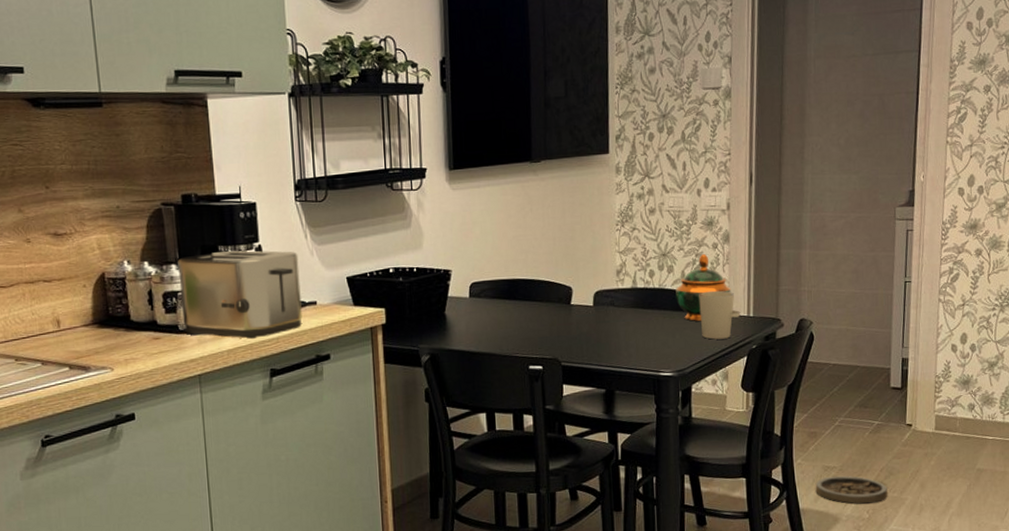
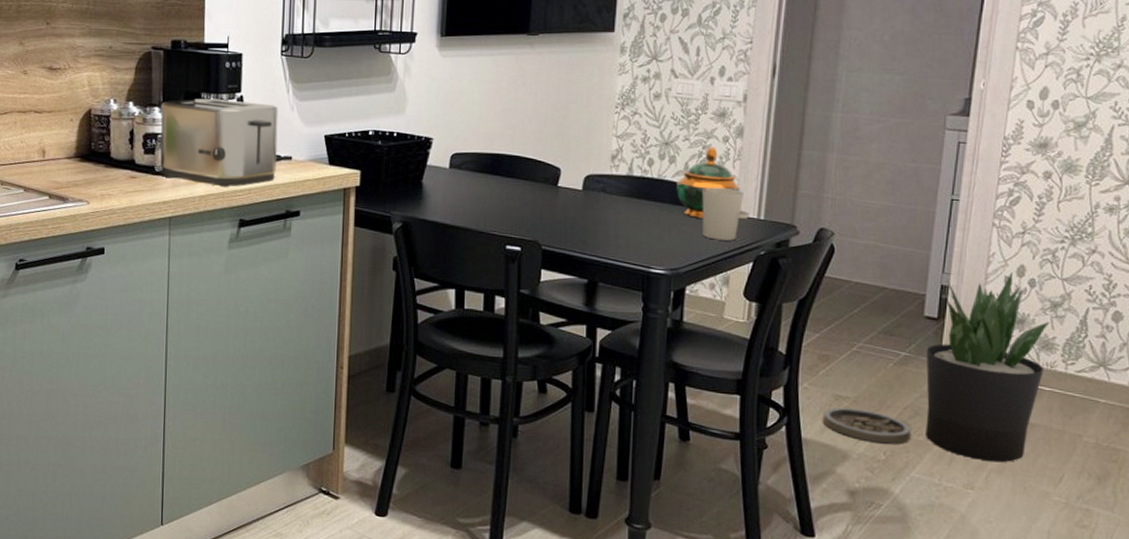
planter: none [894,340,989,507] -> present [926,272,1050,462]

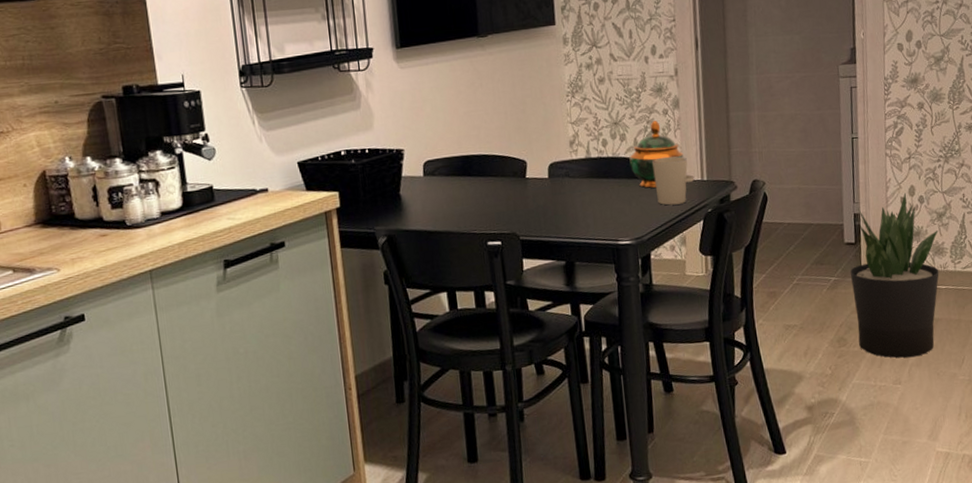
toaster: present [160,98,279,188] -> none [122,138,254,231]
pet bowl: present [822,407,911,444] -> none [778,333,848,361]

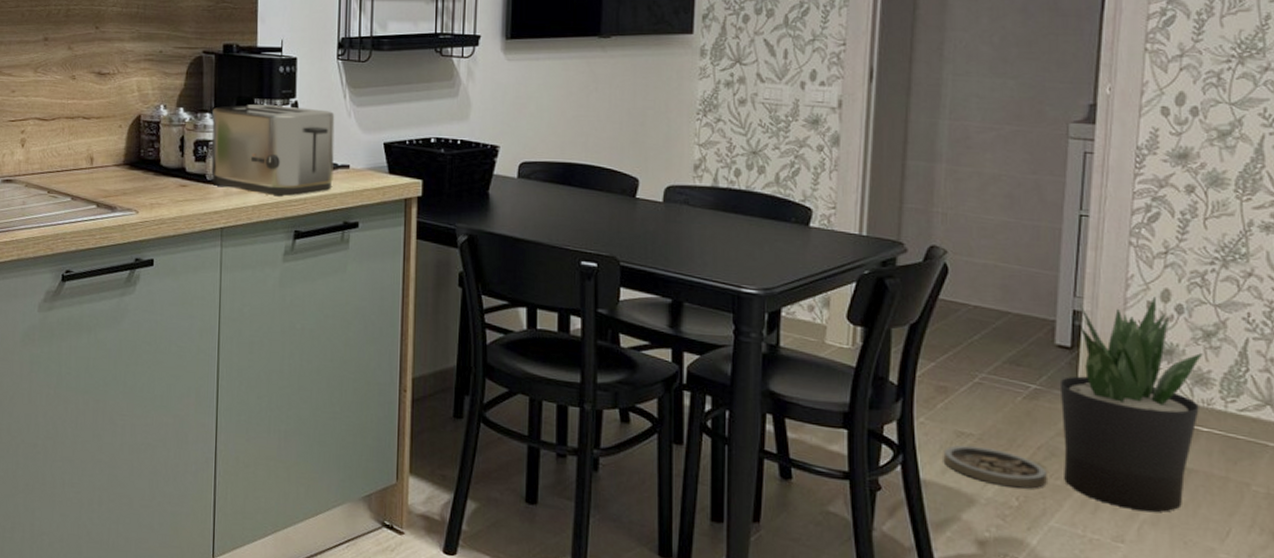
toaster: none [122,138,254,231] -> present [211,104,335,198]
decorative jar: present [629,120,684,188] -> none [767,156,839,234]
cup: present [652,156,695,206] -> none [796,199,850,259]
pet bowl: none [778,333,848,361] -> present [943,445,1047,489]

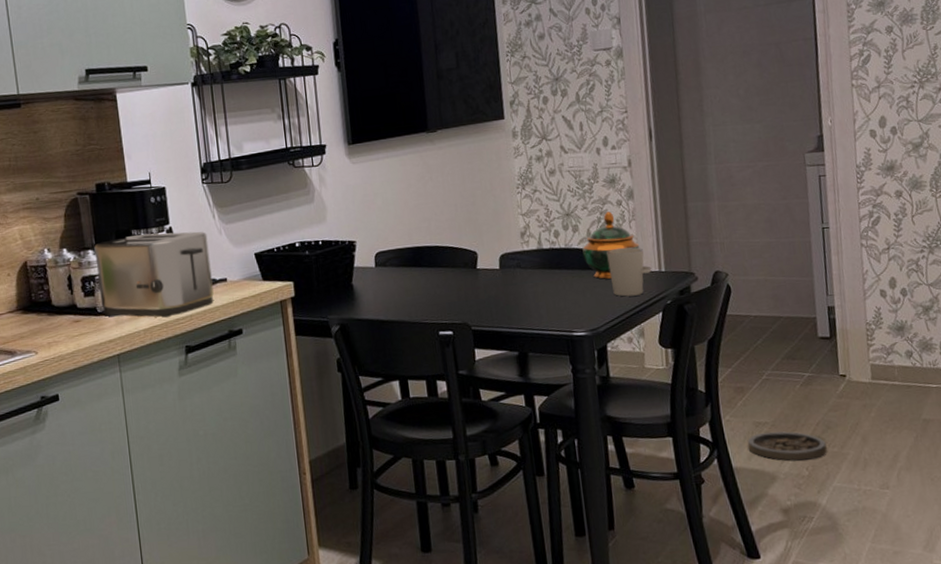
decorative jar: none [767,156,839,234] -> present [582,211,640,279]
cup: none [796,199,850,259] -> present [606,247,652,297]
planter: present [1059,296,1203,512] -> none [825,285,928,461]

